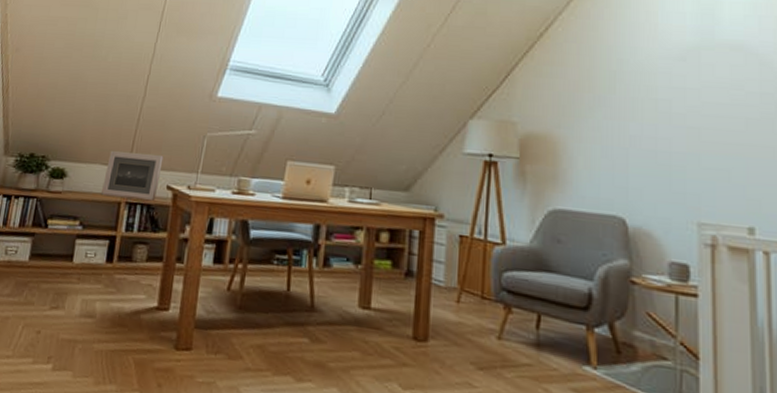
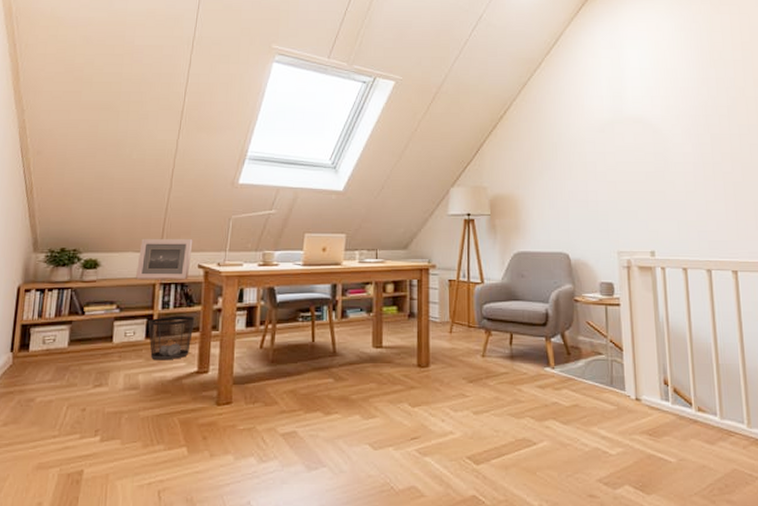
waste bin: none [109,240,159,290] -> present [148,317,195,360]

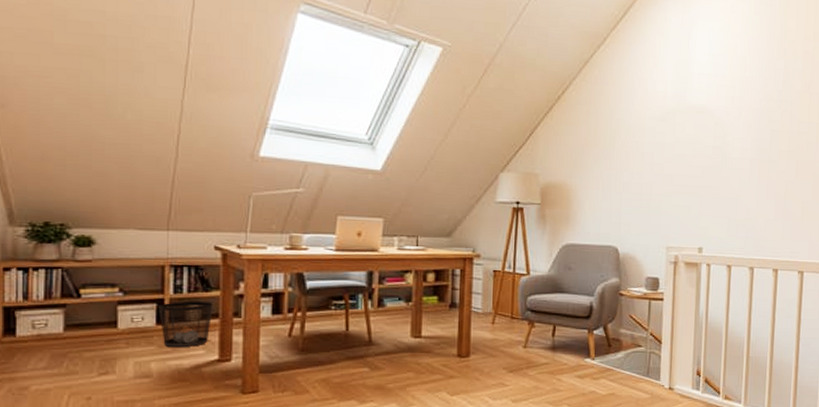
picture frame: present [135,239,193,280] -> none [139,215,207,263]

